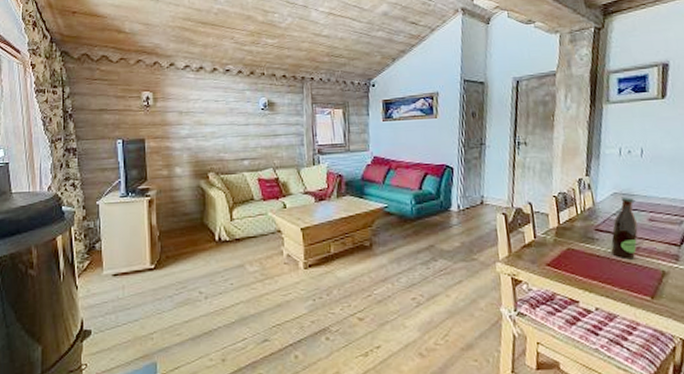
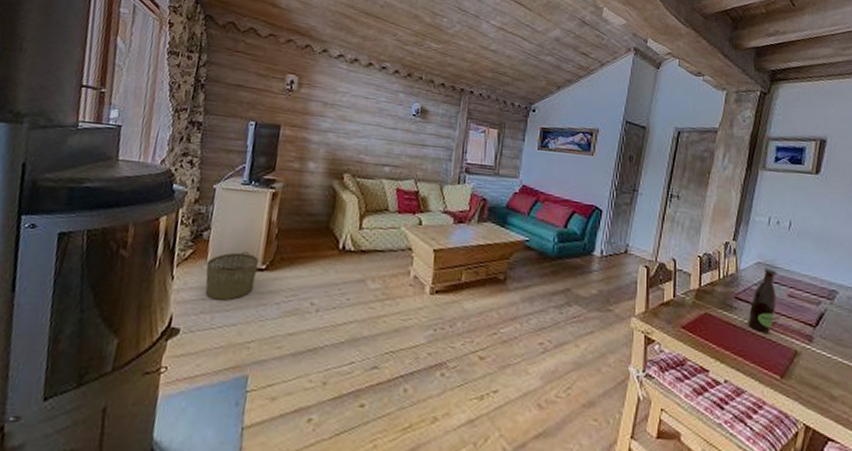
basket: none [103,255,148,301] -> present [205,251,260,301]

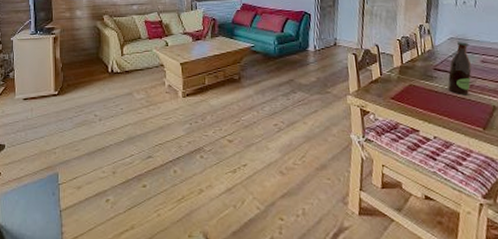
basket: present [205,251,260,301] -> none [15,83,53,121]

